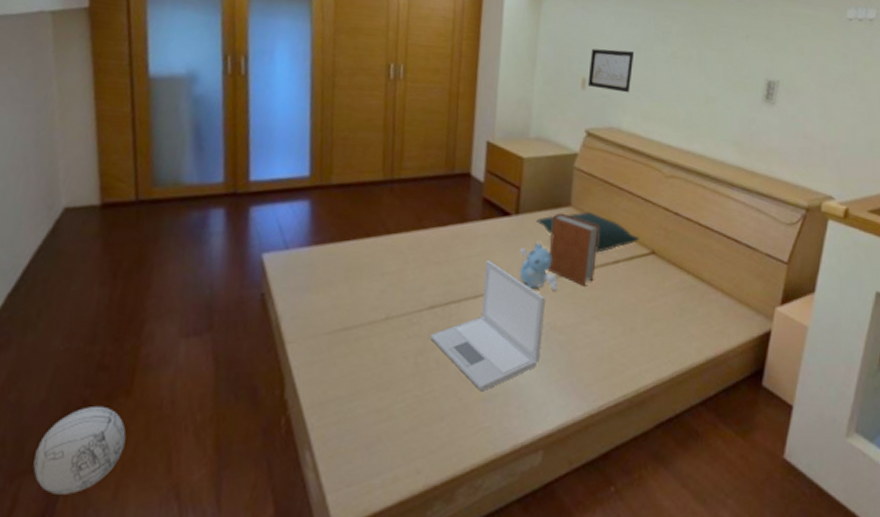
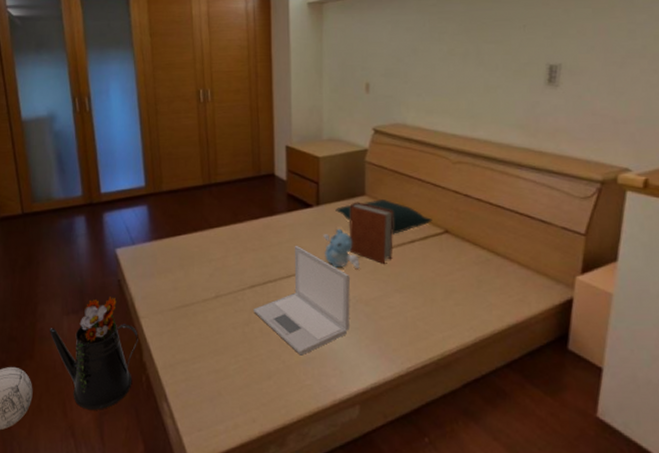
watering can: none [158,315,281,463] -> present [50,297,138,410]
wall art: present [587,48,634,93] -> none [371,54,412,92]

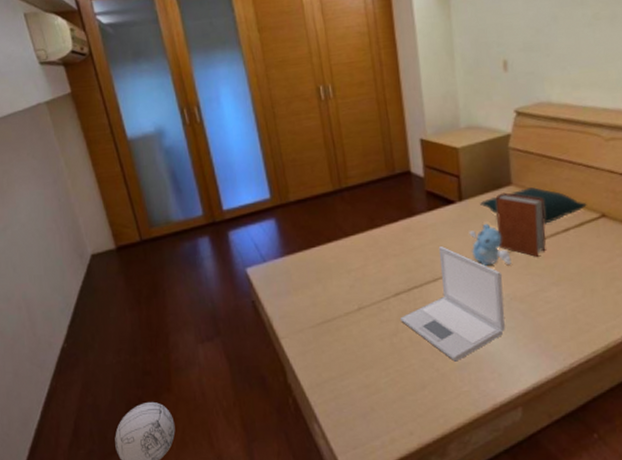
watering can: present [50,297,138,410] -> none [185,319,281,438]

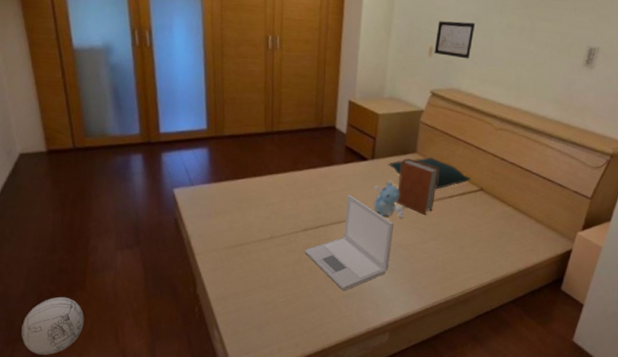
wall art: none [507,23,555,68] -> present [434,21,475,59]

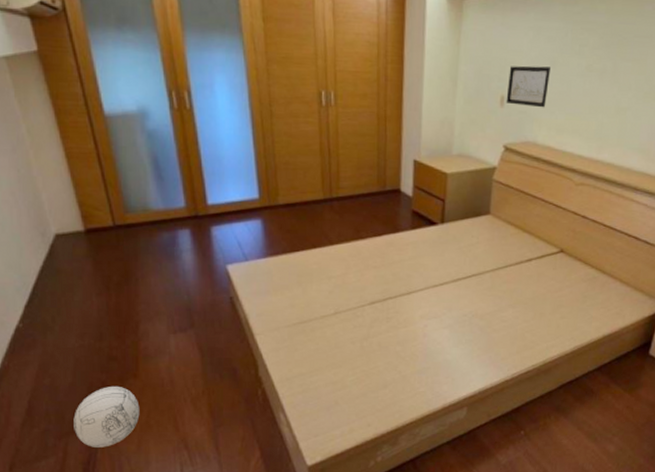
laptop: present [304,195,394,291] -> none [371,263,468,366]
teddy bear: present [374,181,404,219] -> none [445,246,479,286]
pillow: present [388,157,471,189] -> none [459,219,550,253]
book: present [396,158,439,215] -> none [469,220,515,281]

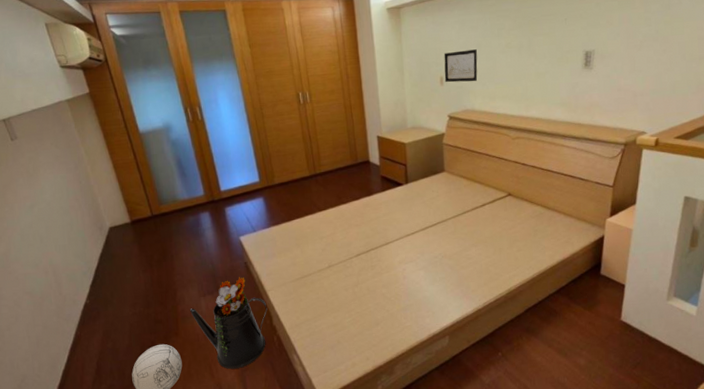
watering can: none [155,314,253,423] -> present [190,277,268,369]

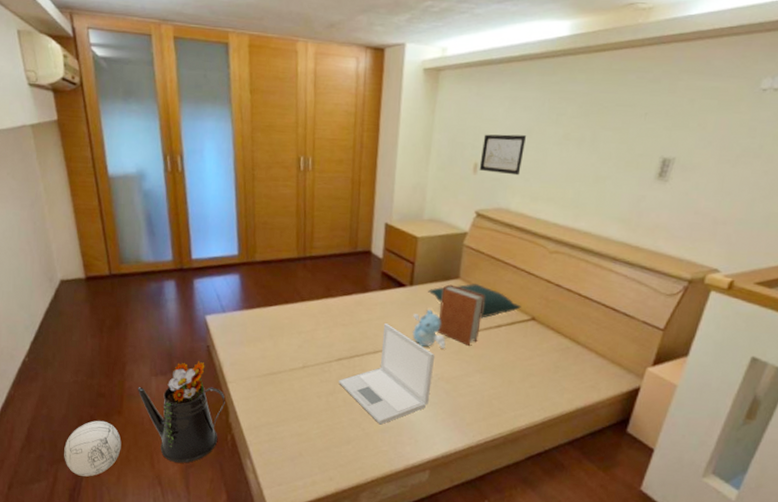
laptop: none [360,218,438,304] -> present [338,323,435,425]
teddy bear: none [412,200,443,233] -> present [412,309,446,350]
pillow: none [421,173,498,201] -> present [428,284,521,318]
book: none [432,177,469,225] -> present [437,284,485,346]

